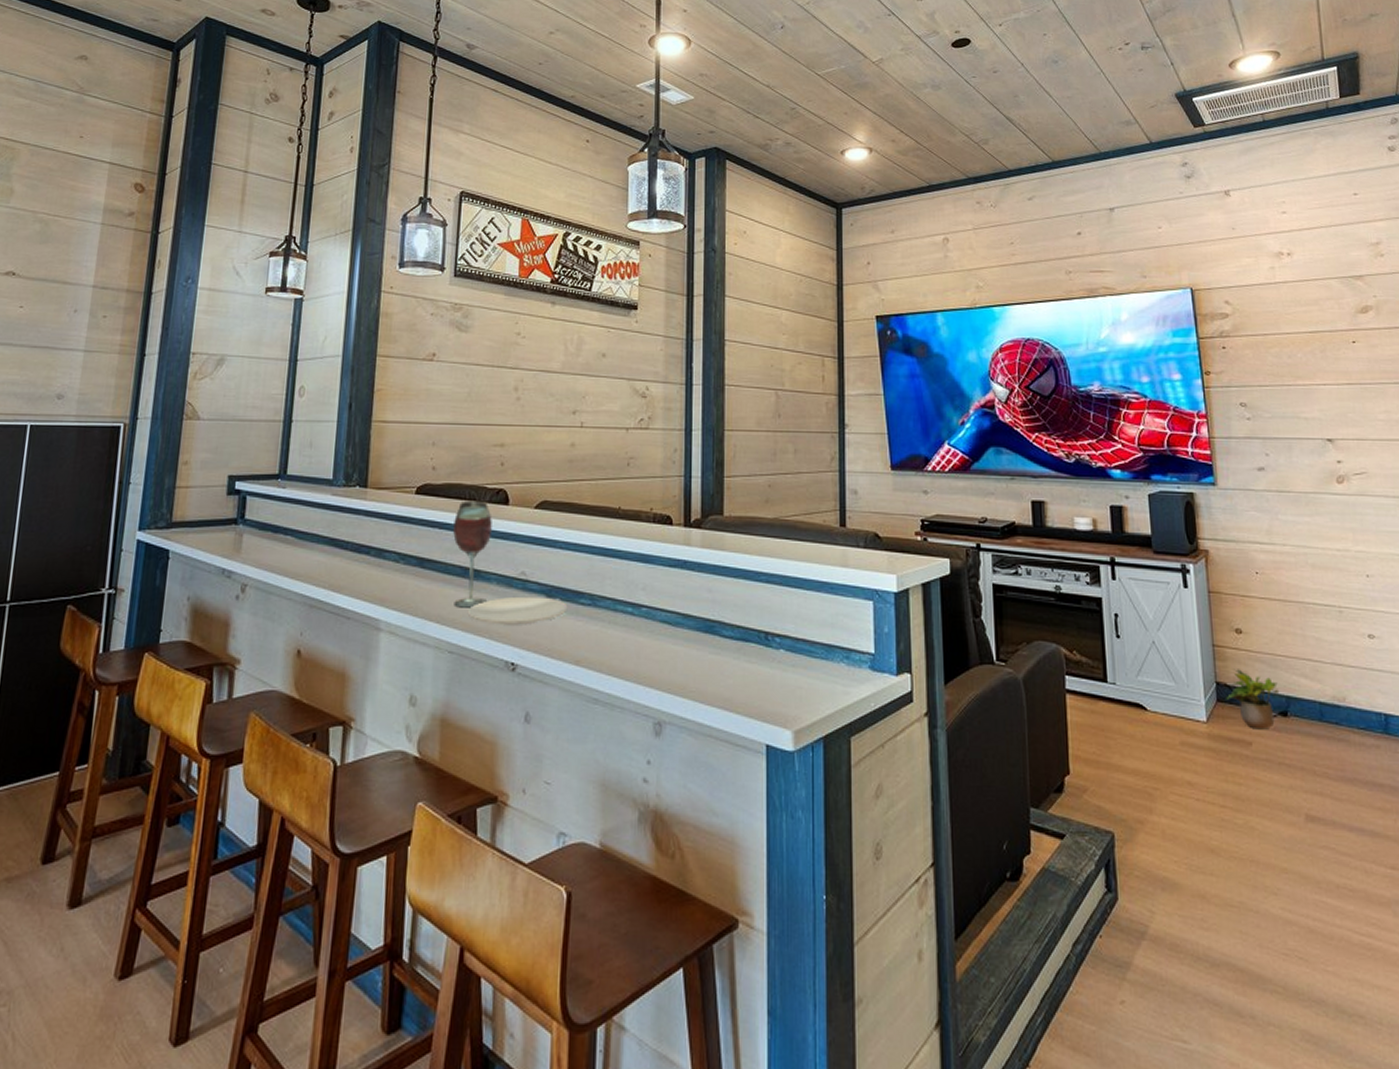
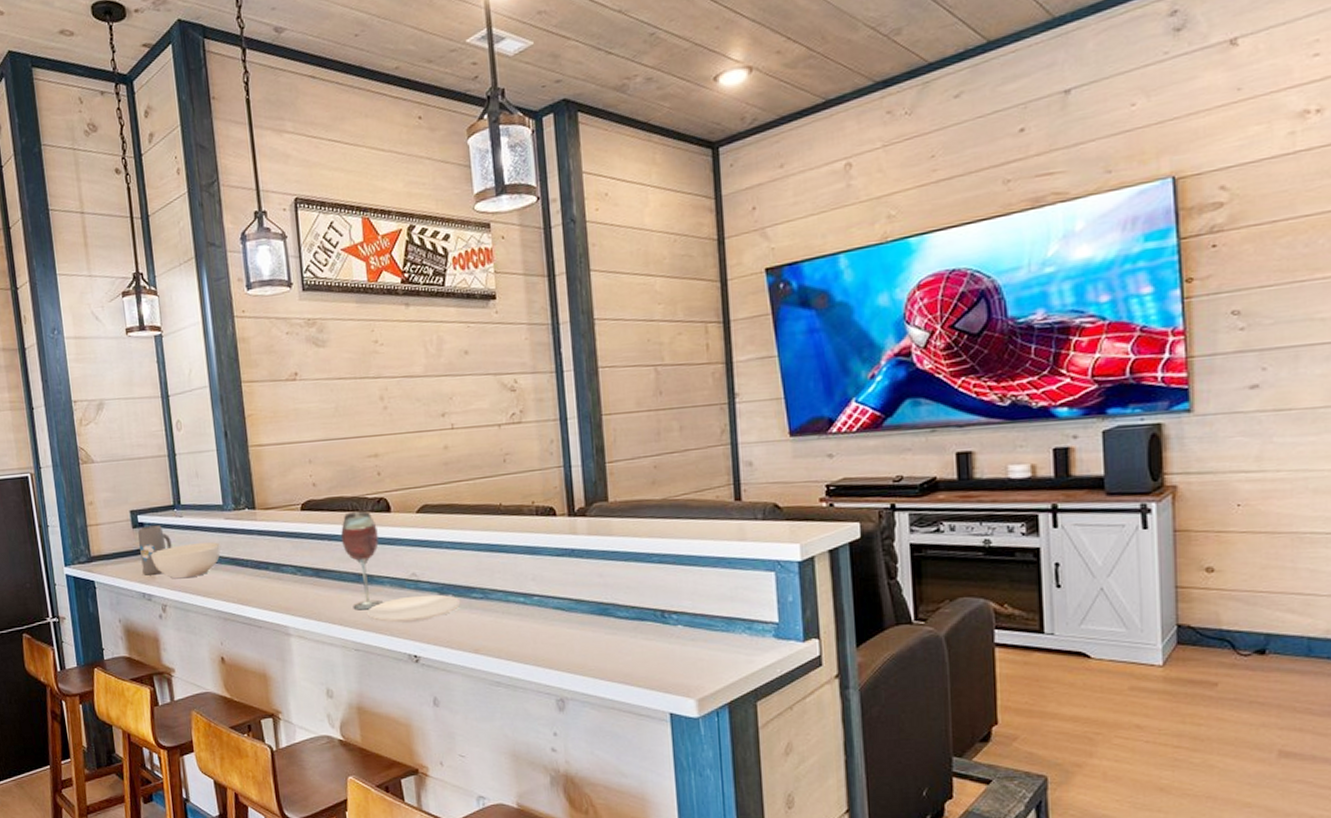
beer mug: none [228,494,268,549] -> present [138,525,172,576]
bowl: none [240,518,323,556] -> present [150,542,222,579]
potted plant: present [1226,669,1280,728] -> none [1188,609,1258,669]

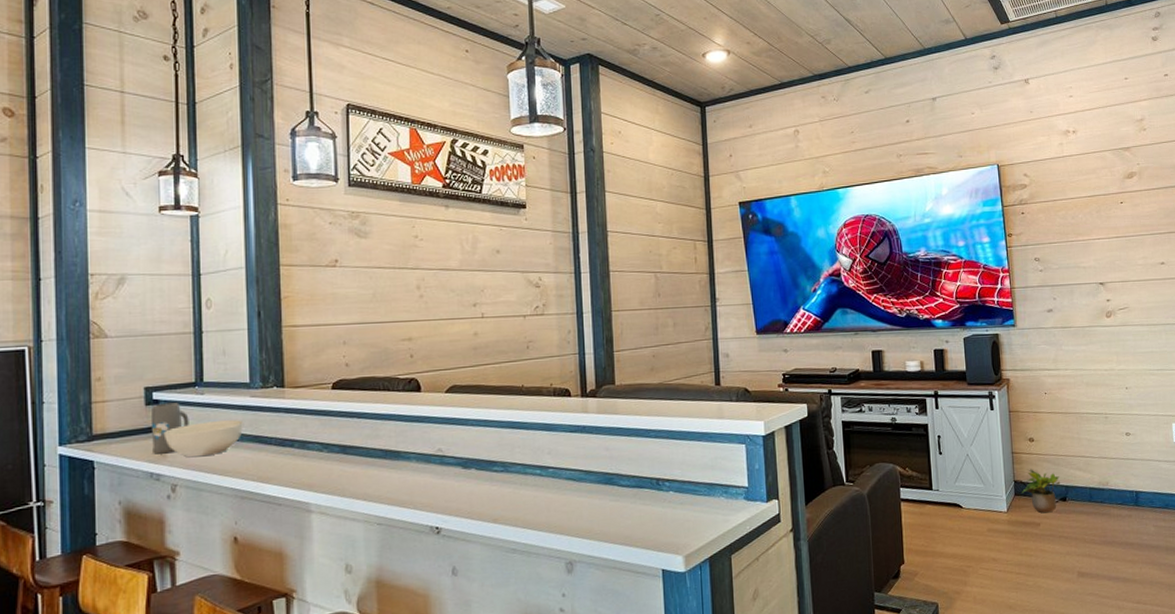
wineglass: present [341,510,384,610] -> none [371,390,409,485]
plate: present [366,594,461,623] -> none [391,468,483,496]
potted plant: none [1188,609,1258,669] -> present [1021,469,1061,513]

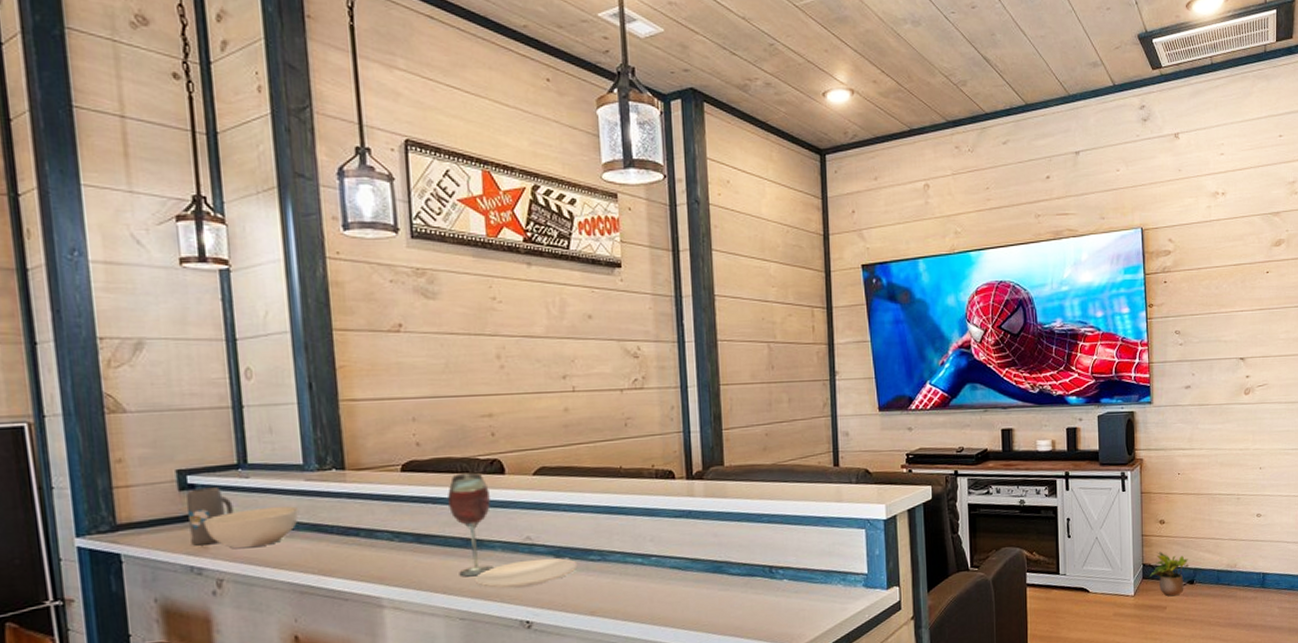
wineglass: none [371,390,409,485] -> present [448,472,495,577]
plate: none [391,468,483,496] -> present [474,557,578,588]

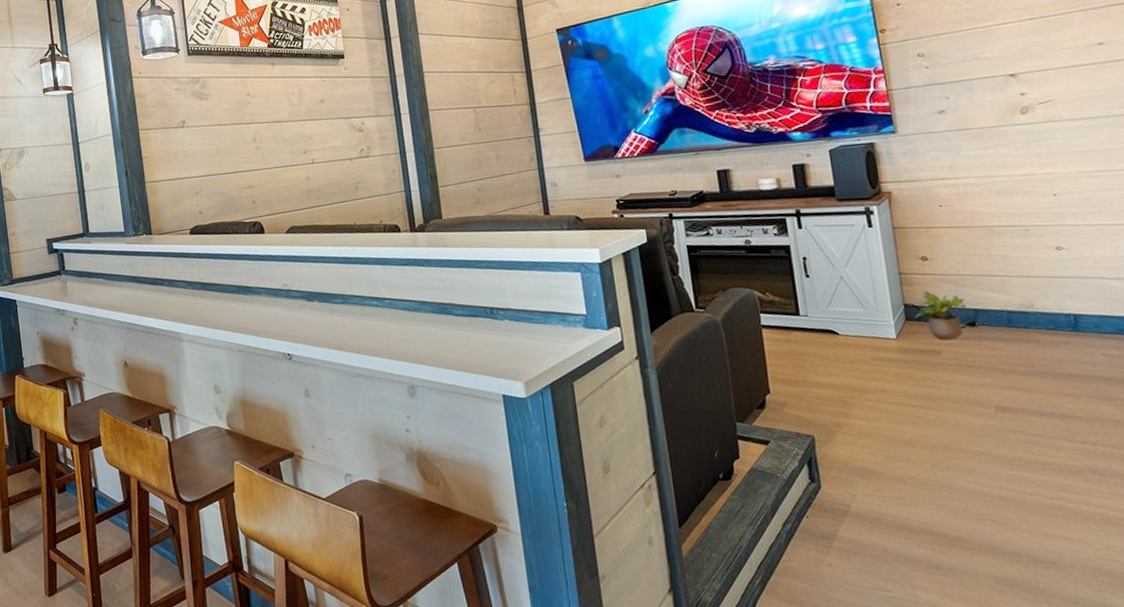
beer mug: present [186,487,234,546] -> none [53,250,82,294]
bowl: present [203,506,300,549] -> none [63,263,124,296]
wineglass: present [448,472,495,577] -> none [223,232,261,317]
plate: present [474,557,578,588] -> none [246,301,325,326]

